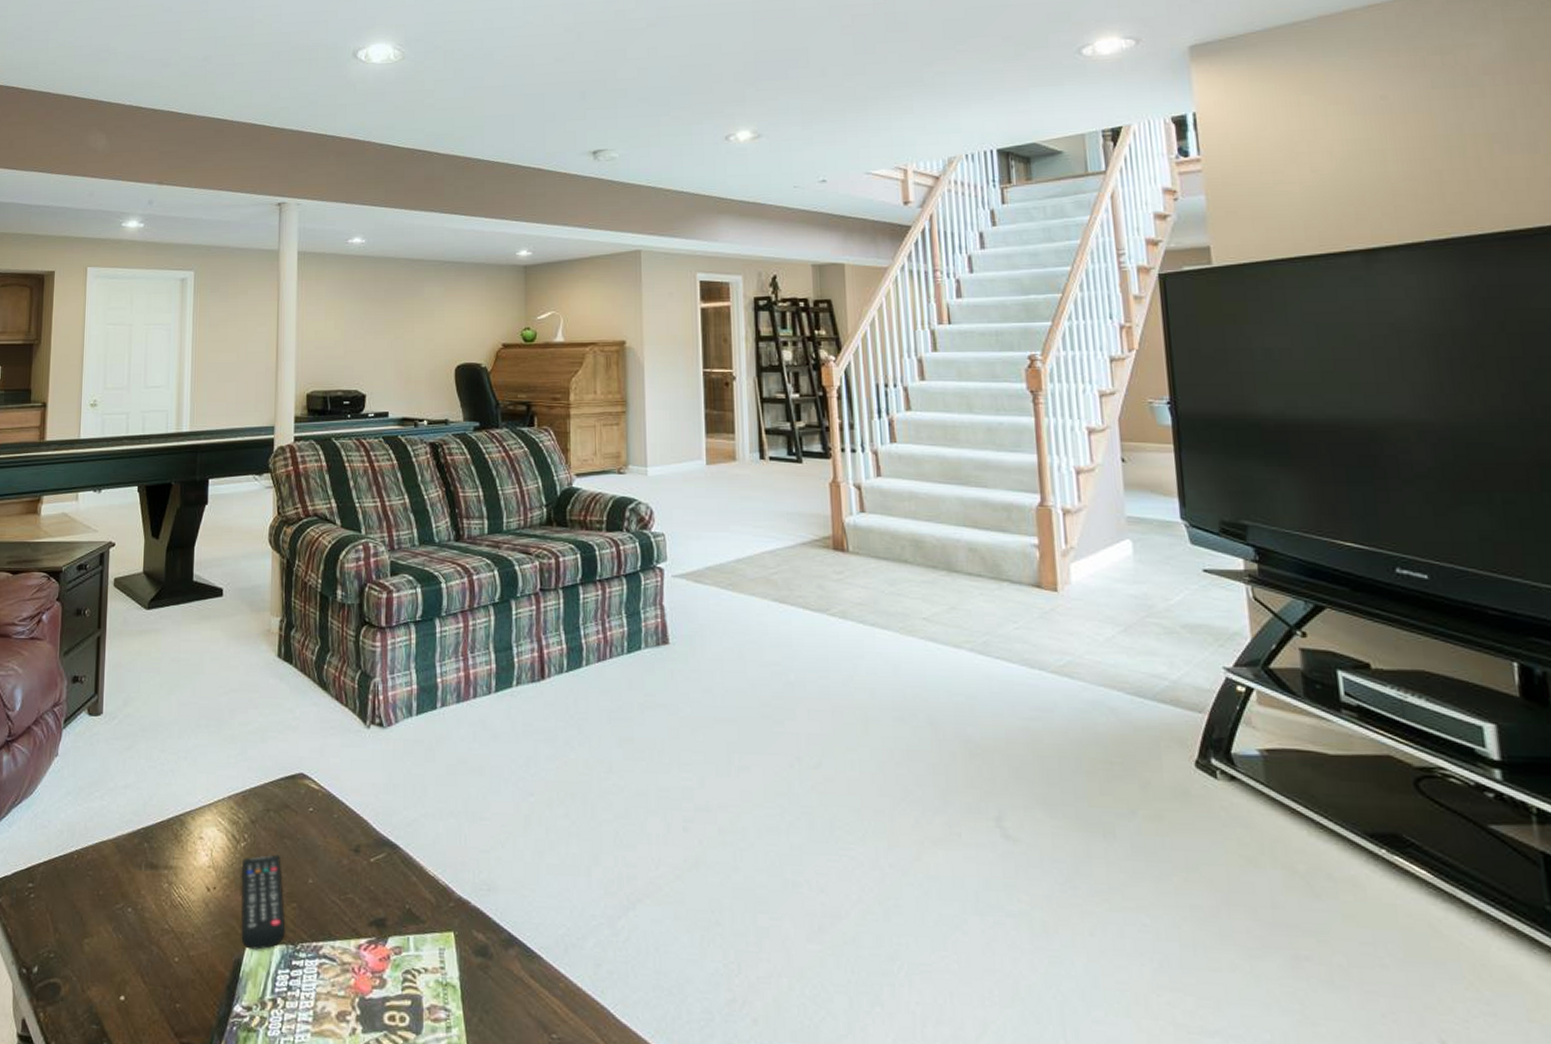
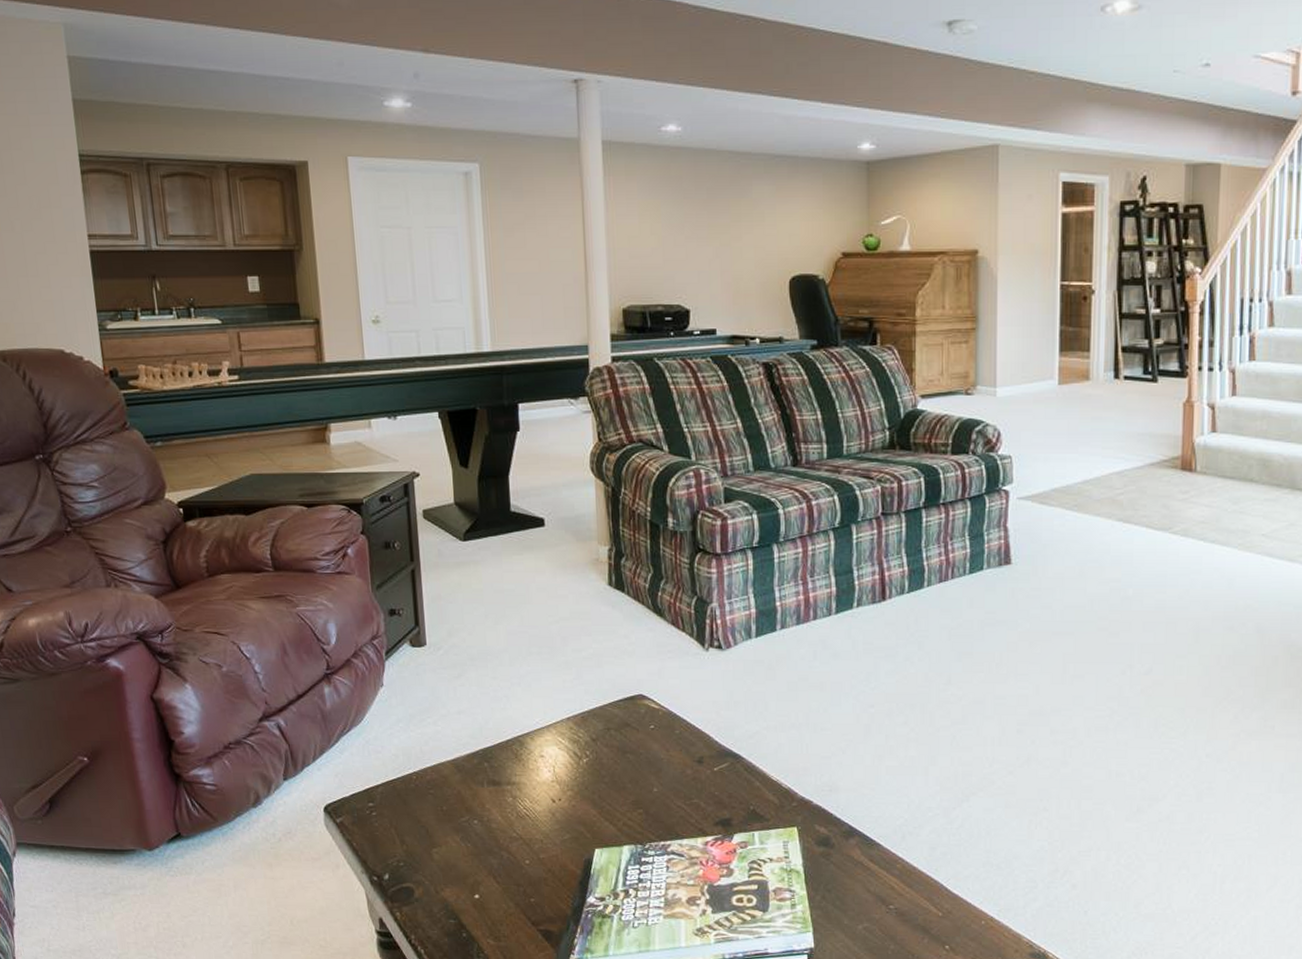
remote control: present [241,854,286,950] -> none [586,768,633,851]

